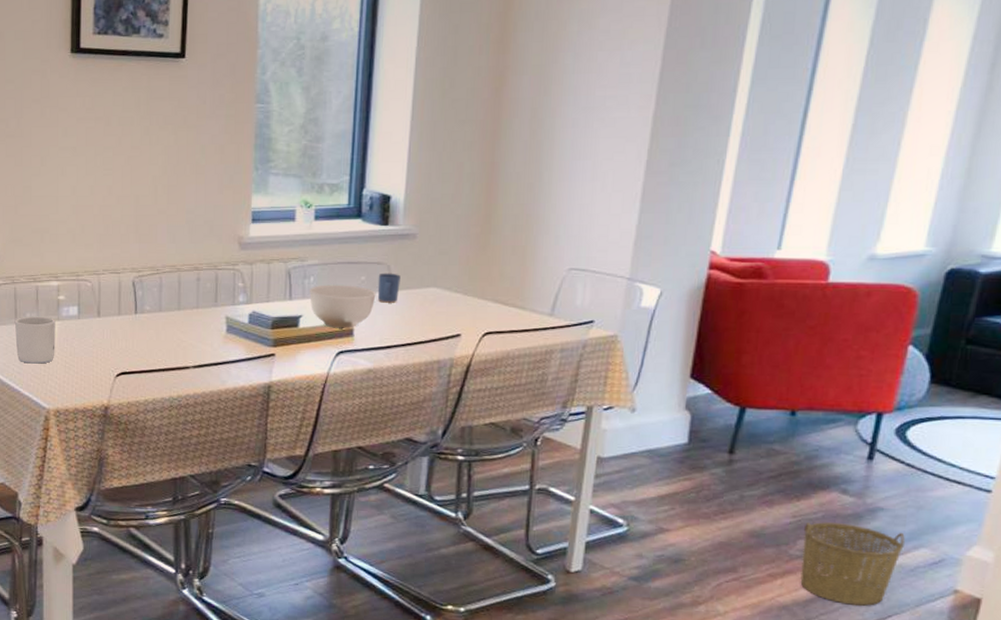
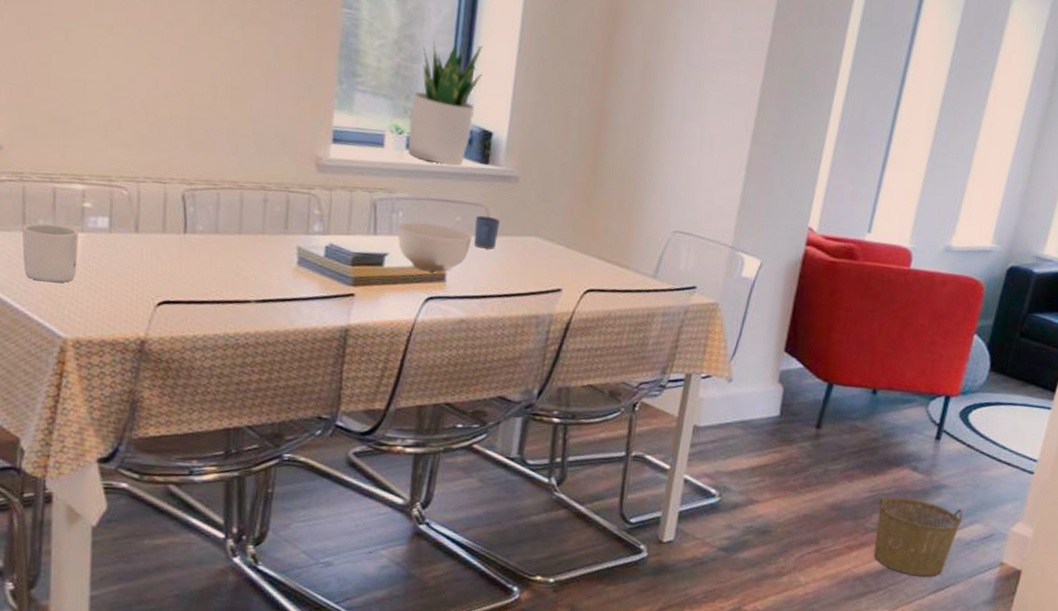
planter: none [315,116,379,231] -> present [407,41,483,166]

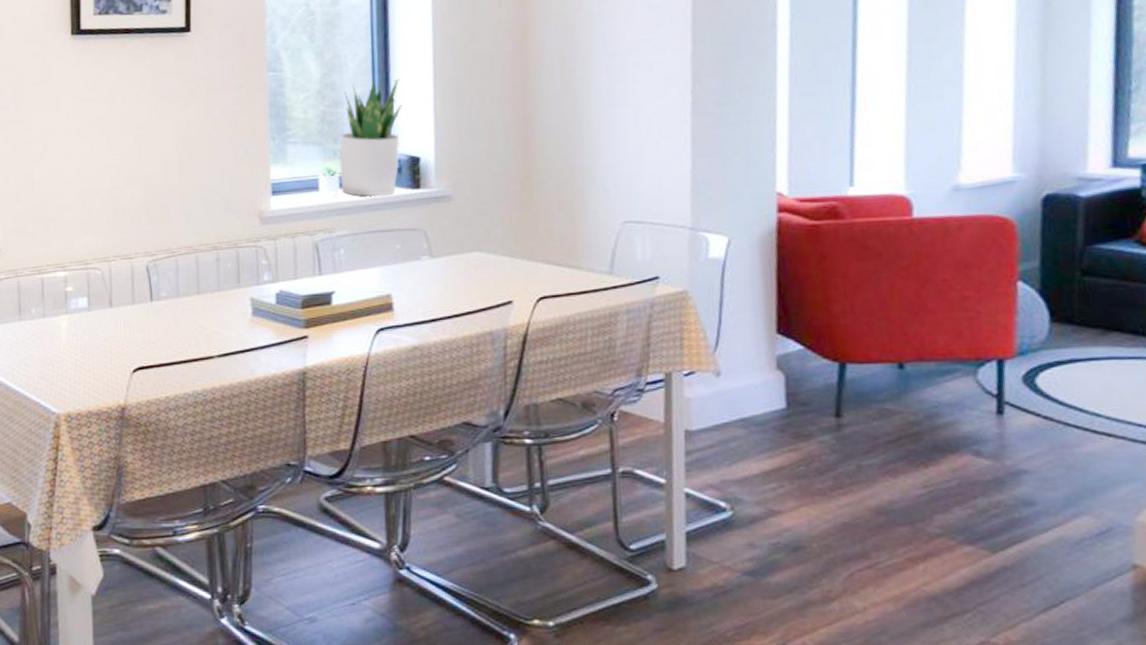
mug: present [21,223,78,283] -> none [18,310,64,364]
bowl: present [397,221,472,273] -> none [340,255,414,303]
mug: present [474,215,500,250] -> none [414,239,440,272]
basket: present [873,497,963,577] -> none [938,491,1061,591]

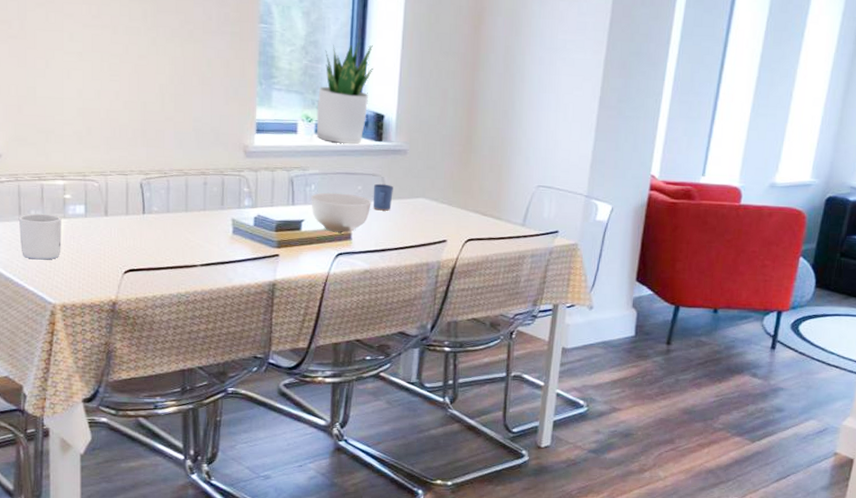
mug: none [18,310,64,364] -> present [18,213,61,260]
bowl: none [340,255,414,303] -> present [311,192,372,233]
mug: none [414,239,440,272] -> present [373,183,393,211]

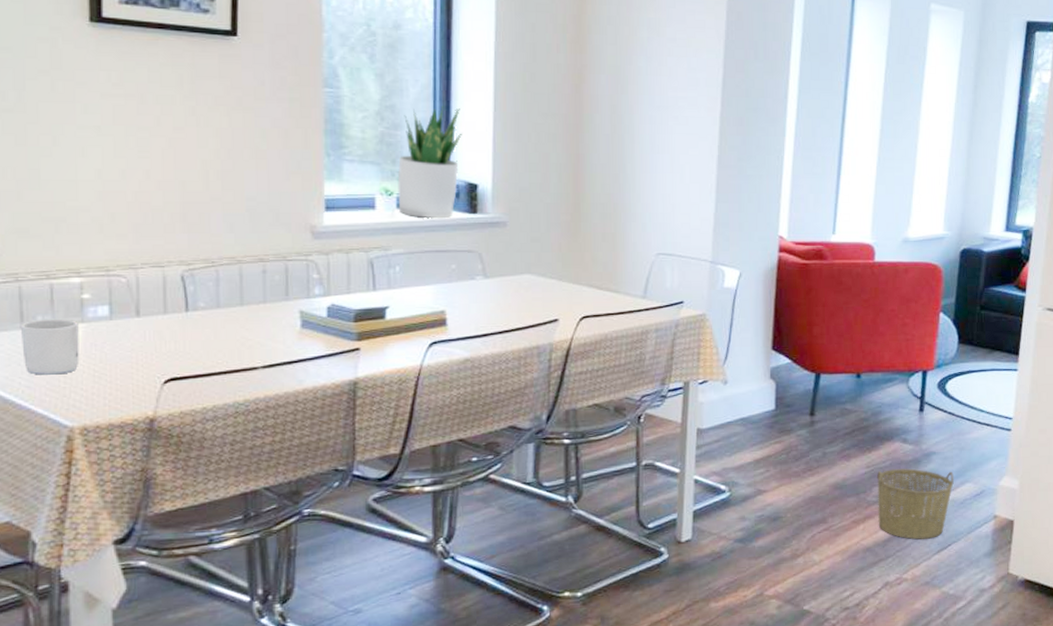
bowl: present [311,192,372,233] -> none [396,274,468,318]
mug: present [373,183,393,211] -> none [469,260,493,291]
basket: none [722,400,799,468] -> present [876,468,954,540]

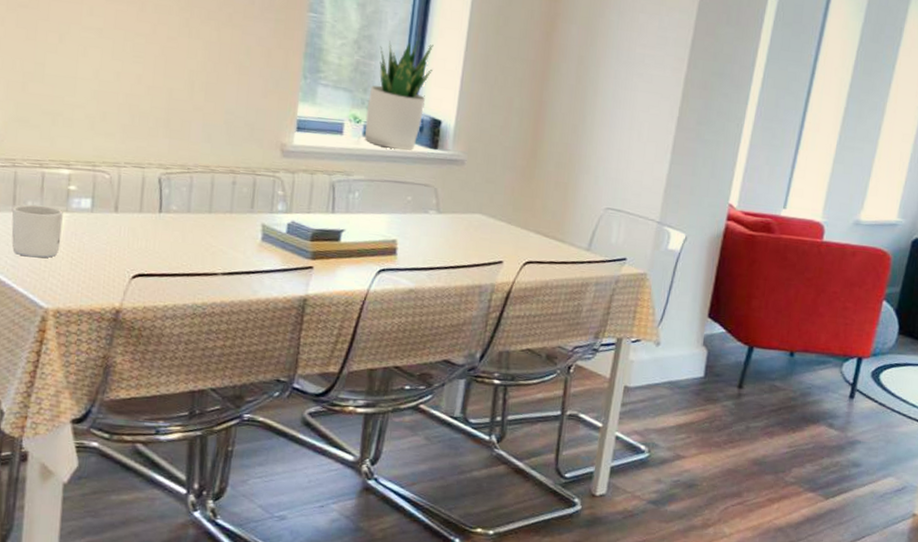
basket: present [876,468,954,540] -> none [793,452,877,528]

